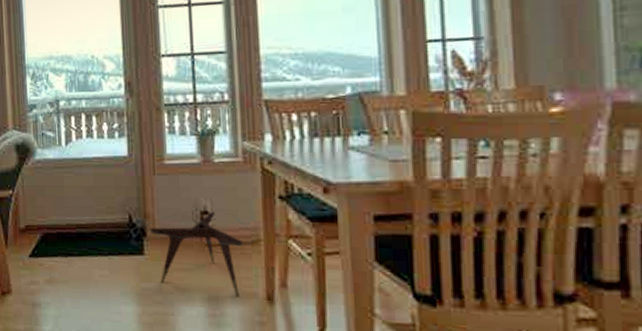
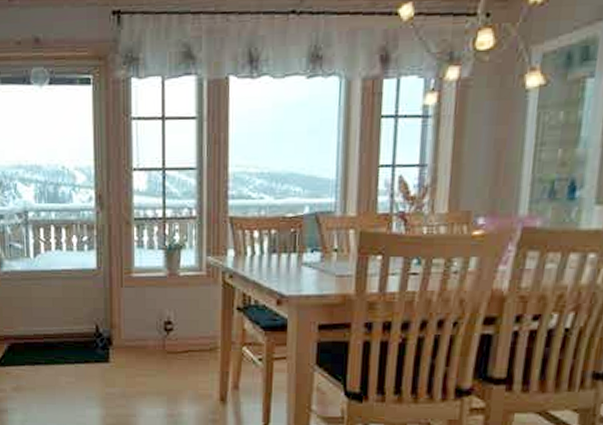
side table: present [143,209,253,297] -> none [109,319,211,399]

